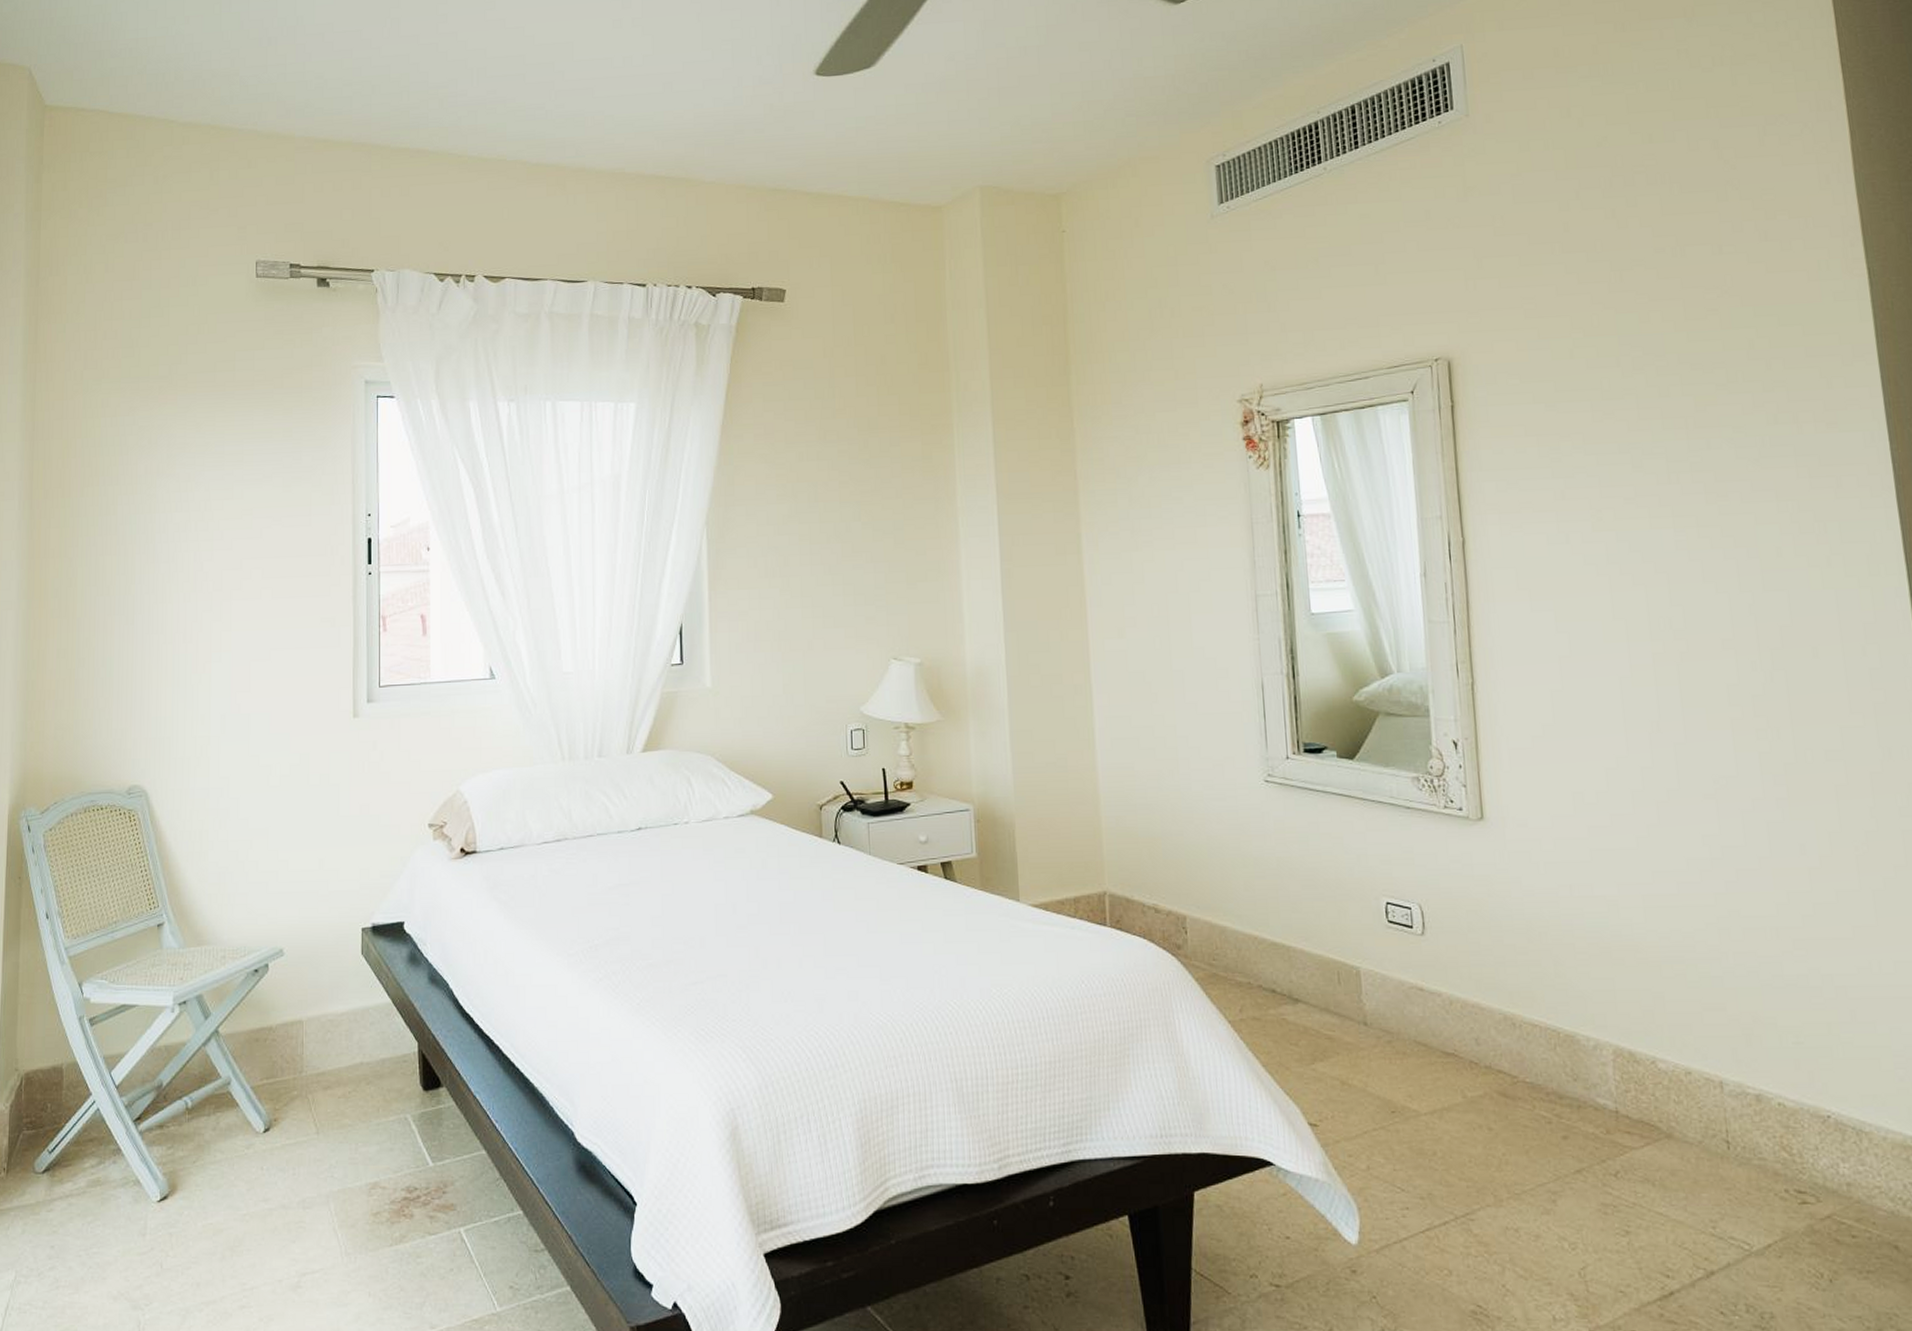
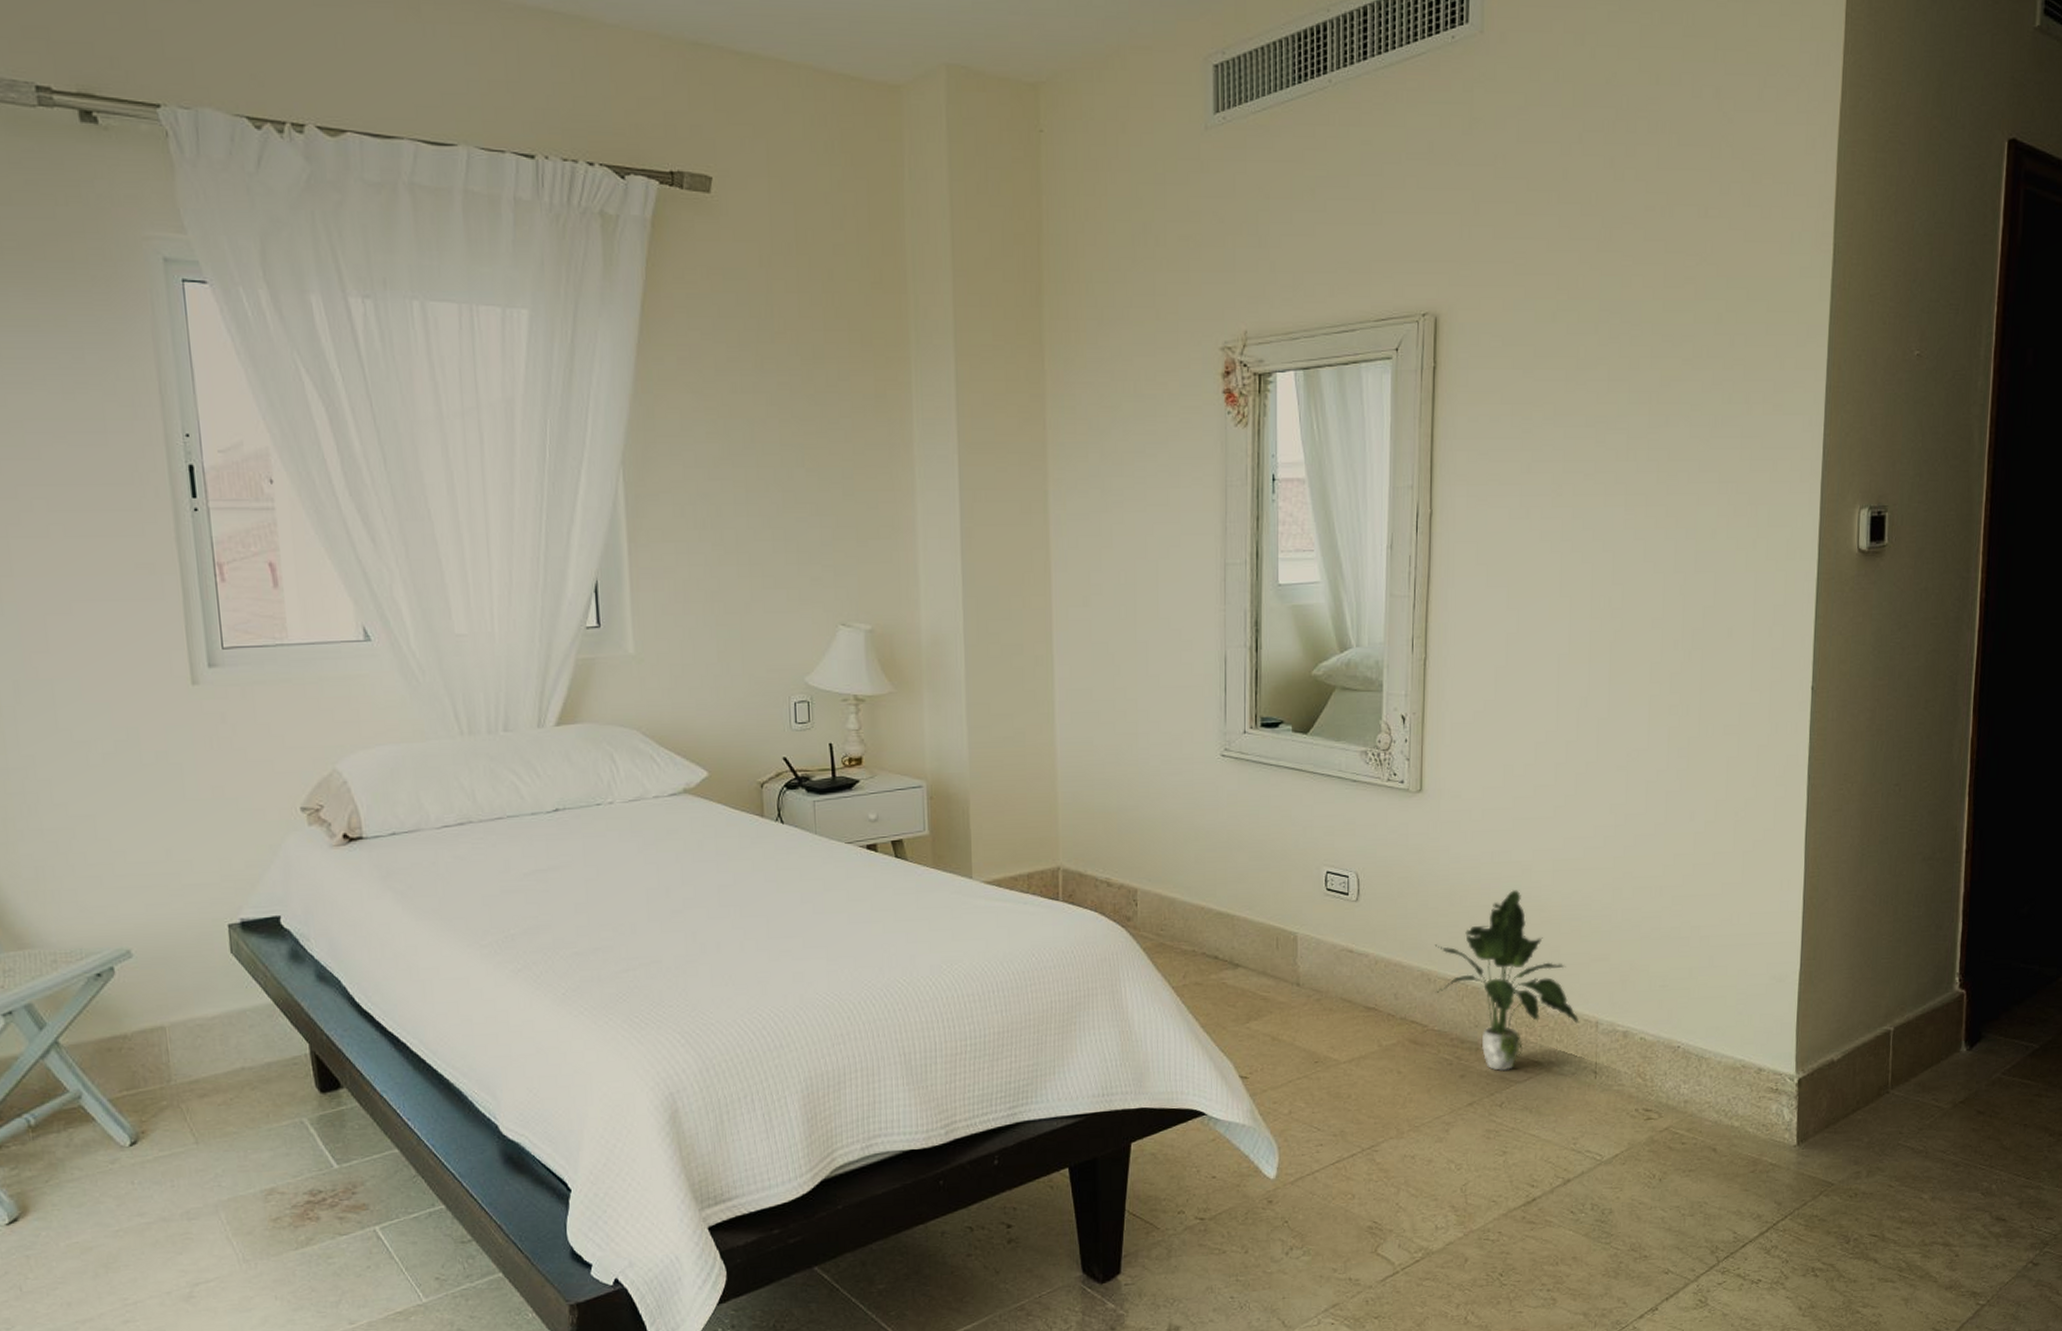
potted plant: none [1515,927,1699,1135] -> present [1434,890,1580,1072]

